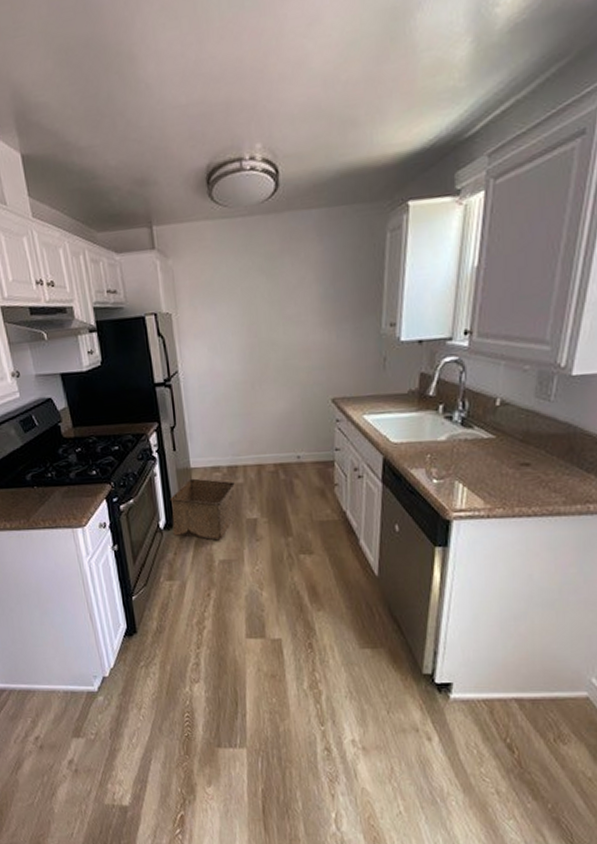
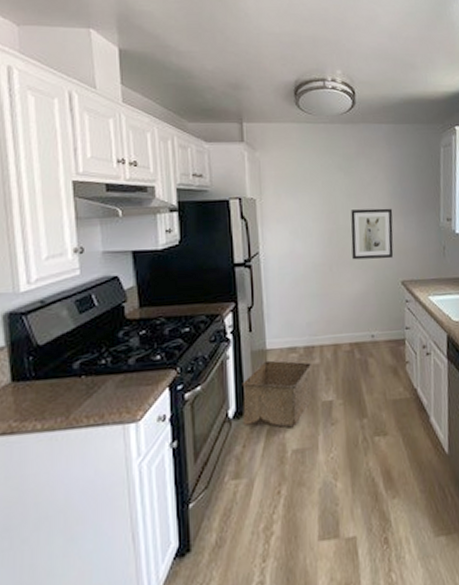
wall art: none [274,314,324,376] -> present [350,208,394,260]

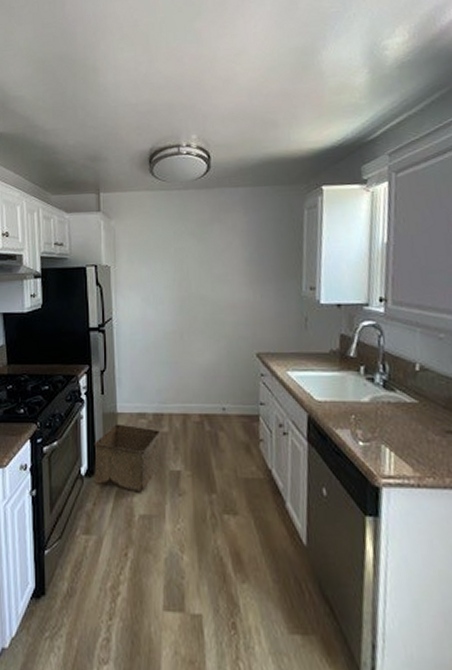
wall art: present [350,208,394,260] -> none [203,275,249,329]

